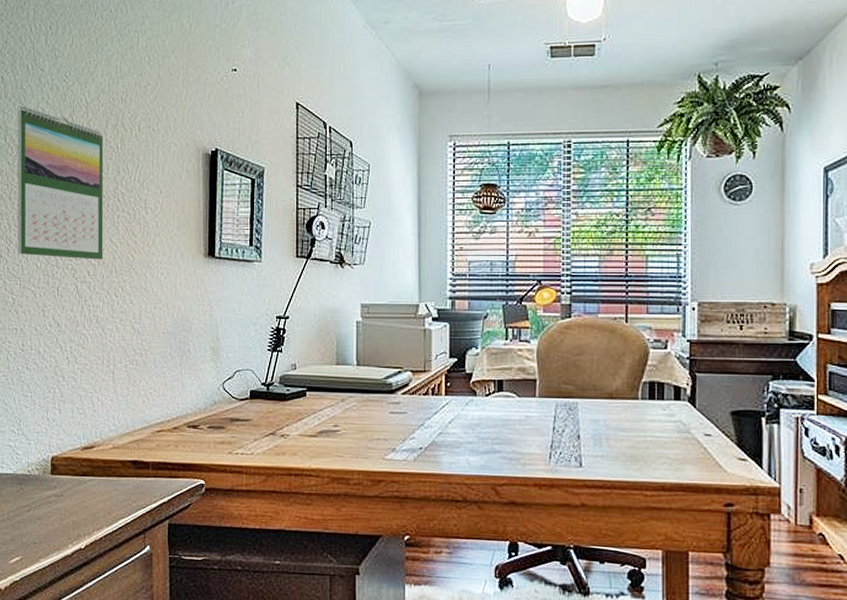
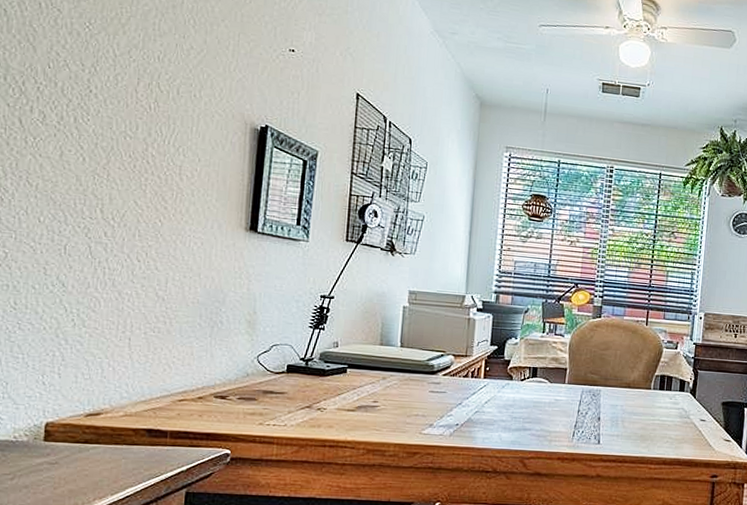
calendar: present [17,106,104,260] -> none [13,45,133,222]

